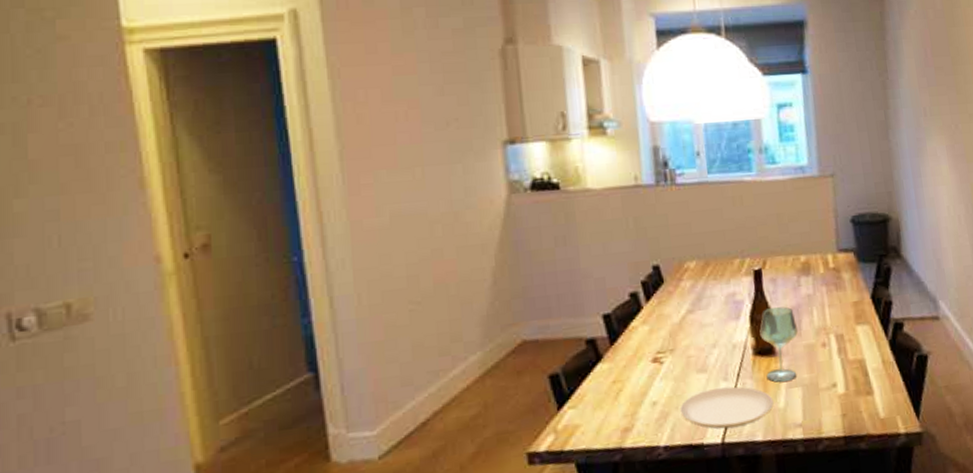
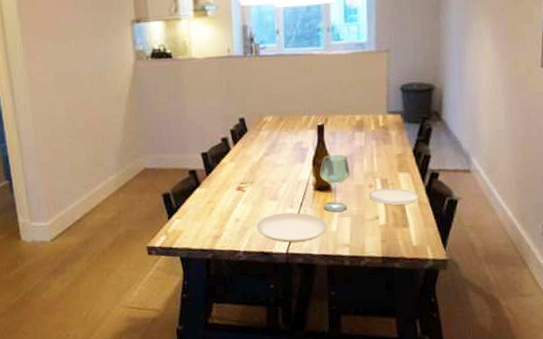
plate: none [821,345,883,368] -> present [368,187,419,205]

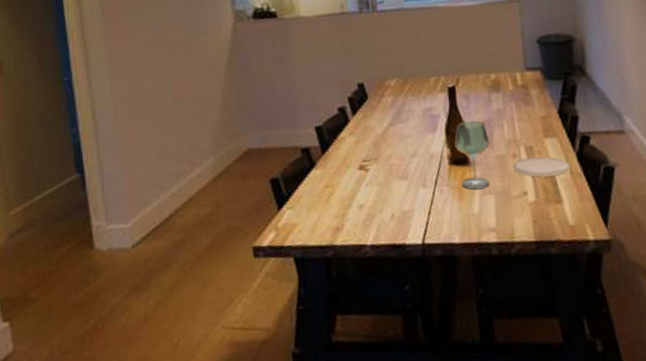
plate: present [256,212,328,243] -> none [384,192,469,231]

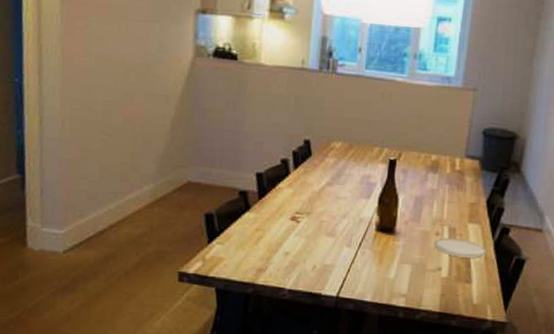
wine glass: present [454,120,491,190] -> none [383,193,418,257]

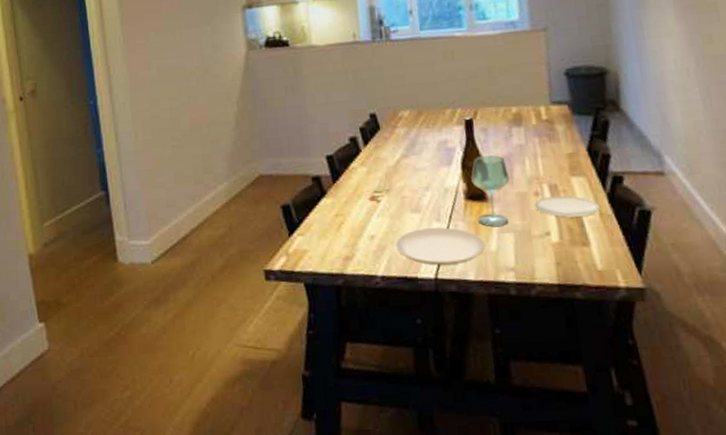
plate: none [307,251,386,286] -> present [395,227,486,266]
wine glass: none [383,193,418,257] -> present [471,155,510,226]

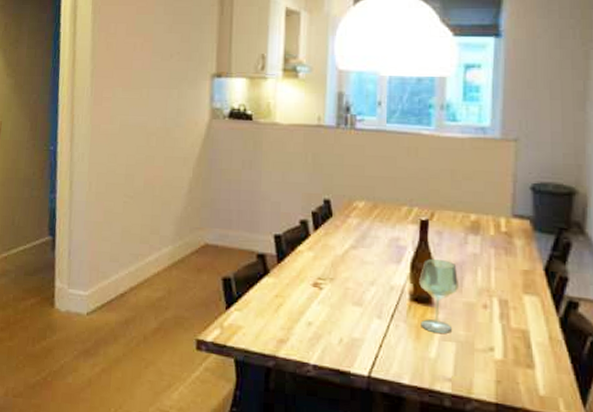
plate: present [395,227,486,266] -> none [332,323,425,365]
plate: present [534,195,600,218] -> none [481,311,550,338]

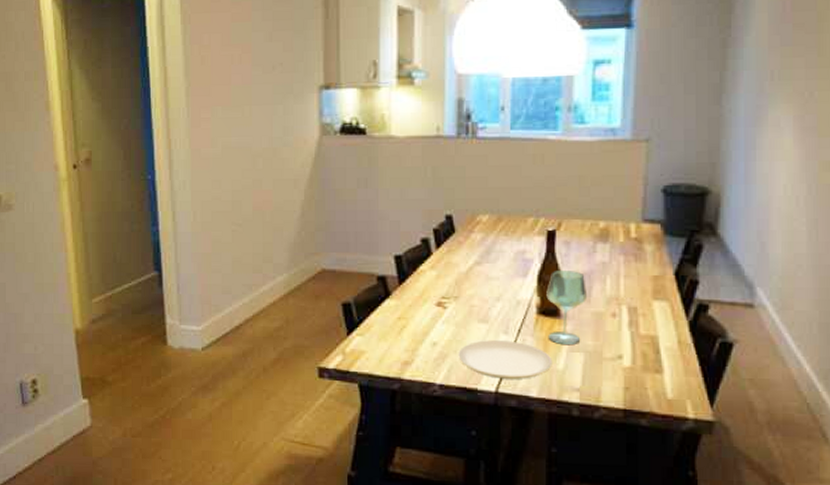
plate: none [332,323,425,365] -> present [458,340,552,379]

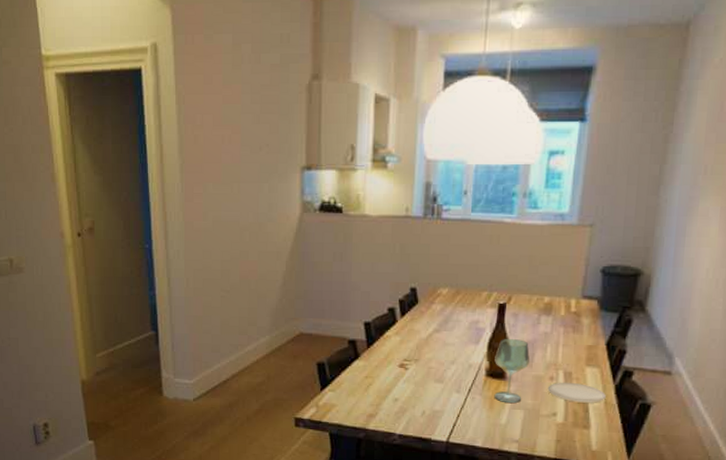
plate: present [458,340,552,379] -> none [416,397,497,431]
plate: none [610,319,679,343] -> present [547,382,606,403]

